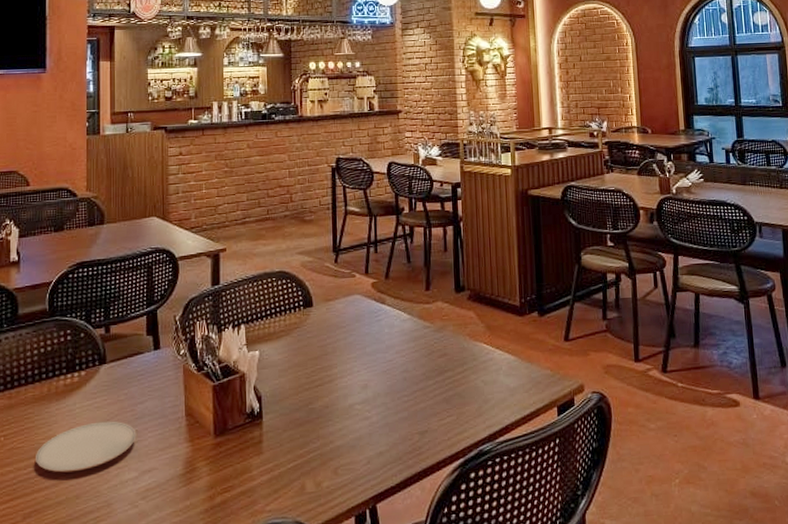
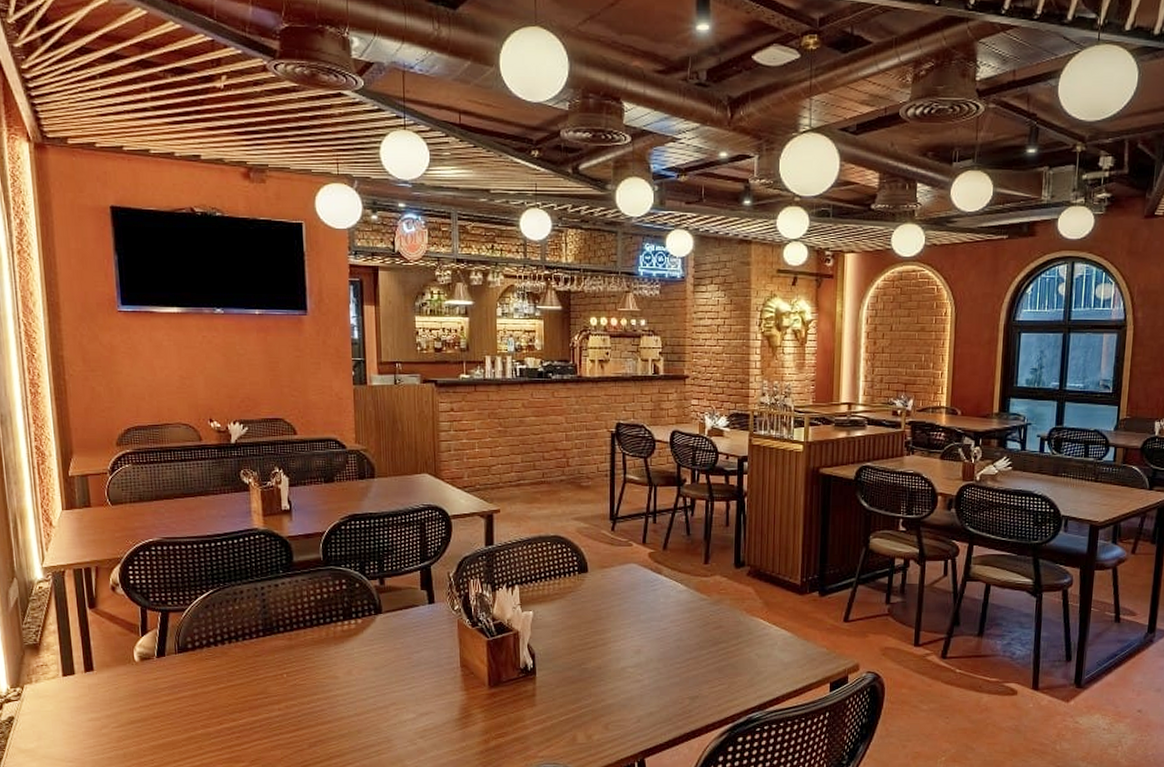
plate: present [36,421,137,473] -> none [318,666,414,710]

